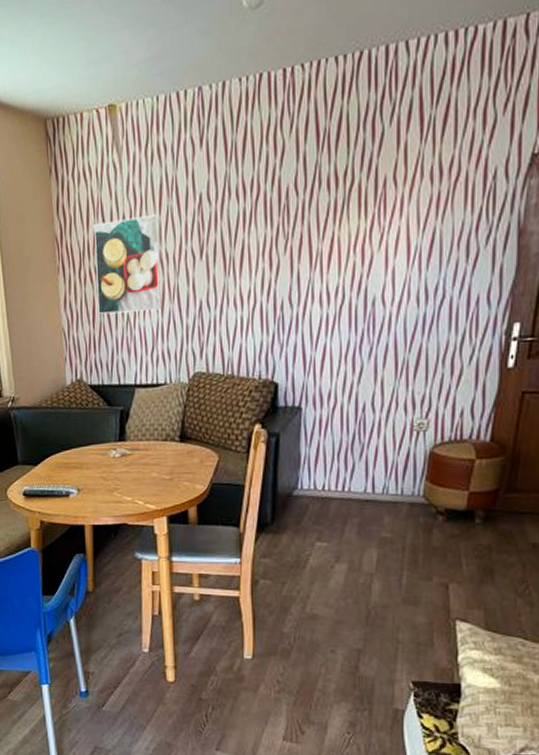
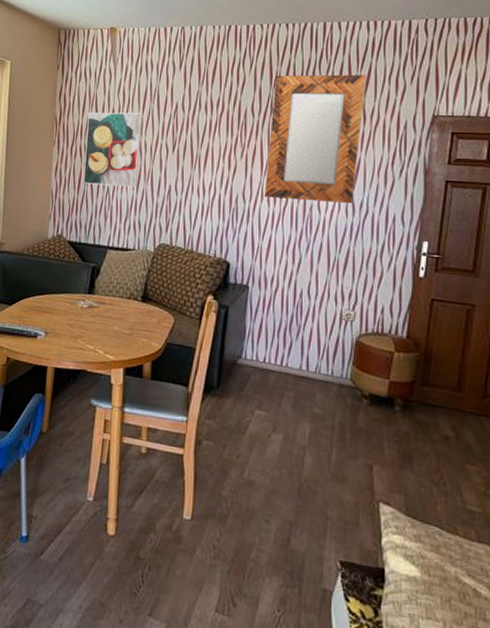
home mirror: none [315,112,445,298] -> present [264,74,367,204]

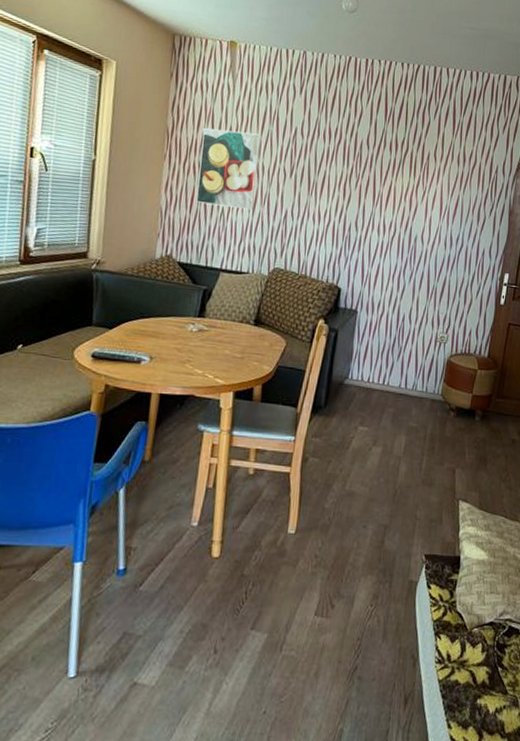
home mirror: present [264,74,367,204] -> none [374,112,468,238]

